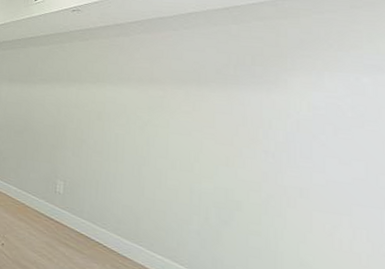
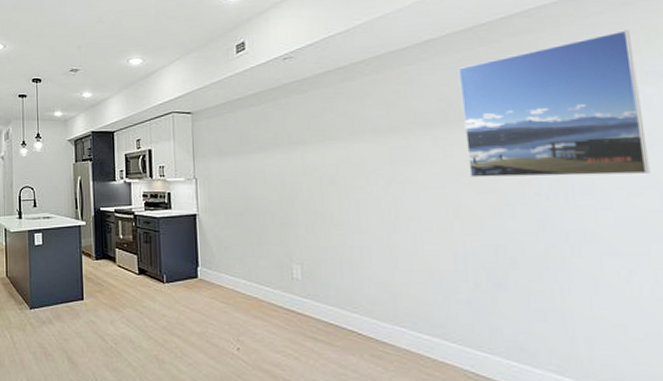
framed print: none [212,27,360,149] -> present [458,29,651,178]

